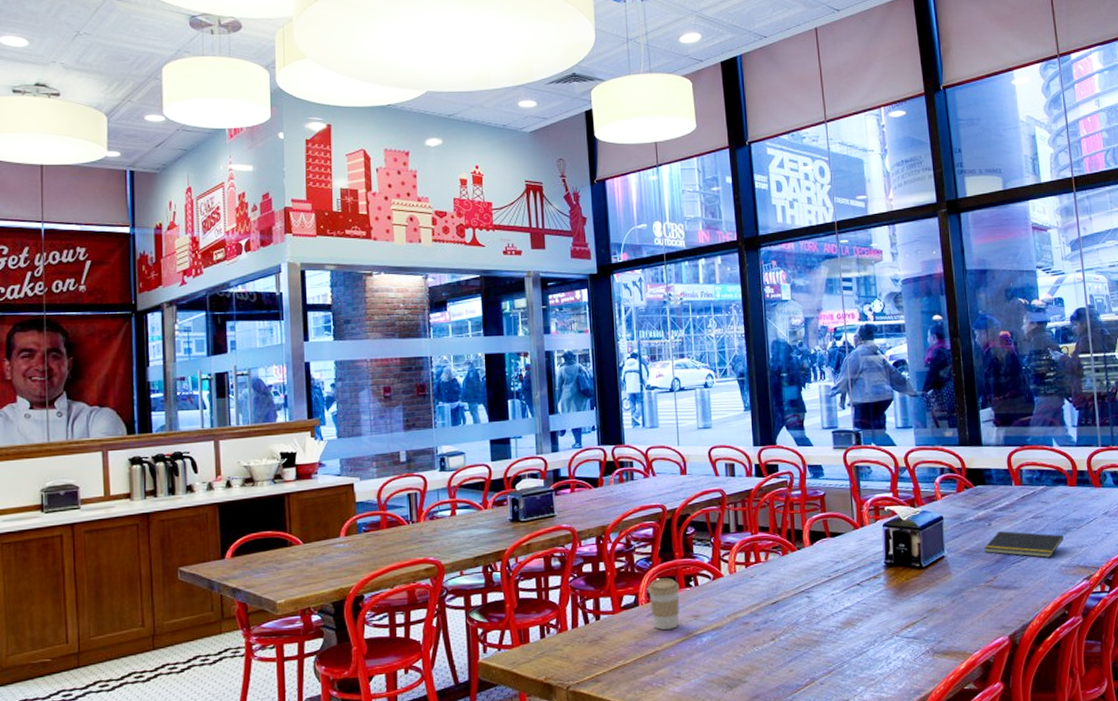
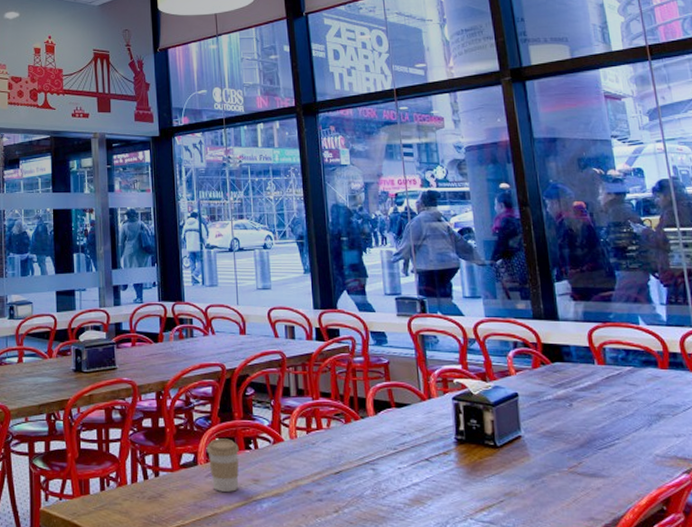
notepad: present [984,531,1064,558] -> none [565,413,657,447]

